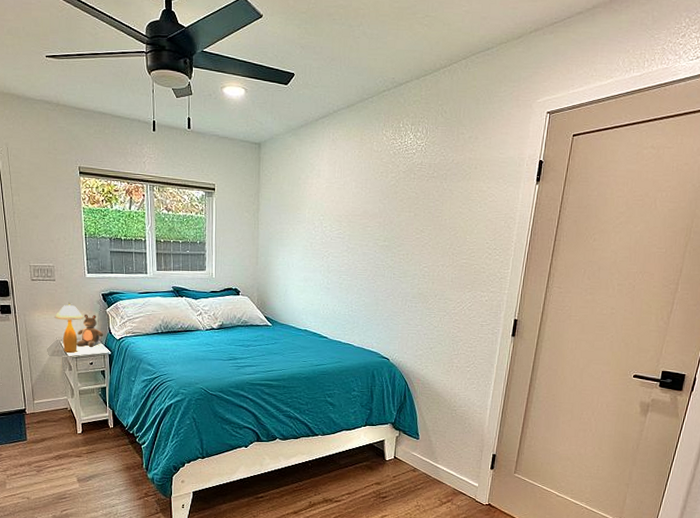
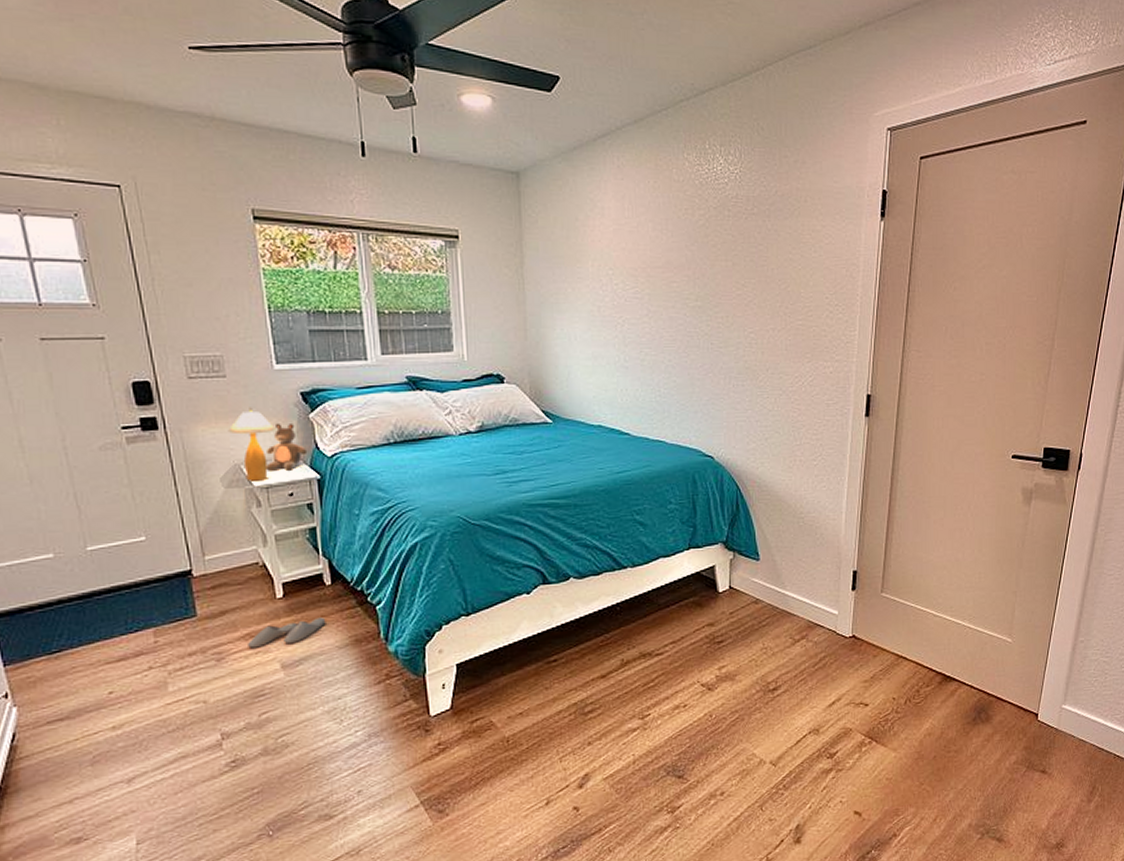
slippers: none [57,449,108,466] -> present [248,617,326,648]

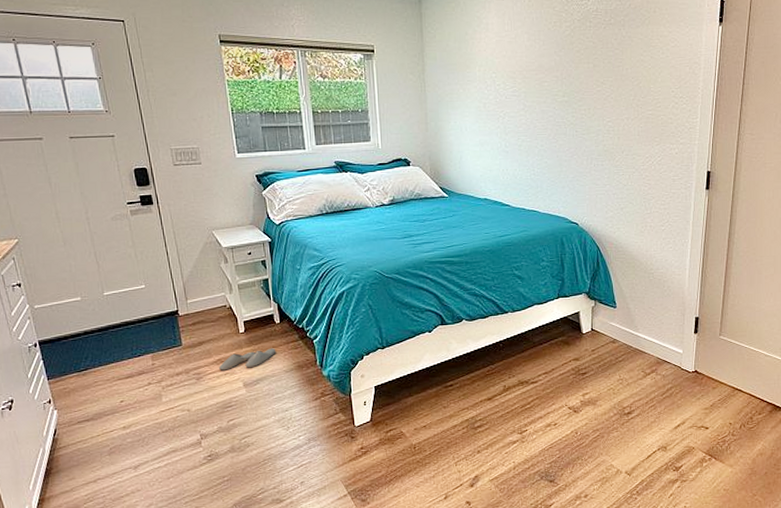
table lamp: present [227,407,276,481] -> none [203,187,238,243]
stuffed bear: present [266,423,308,473] -> none [231,198,262,237]

